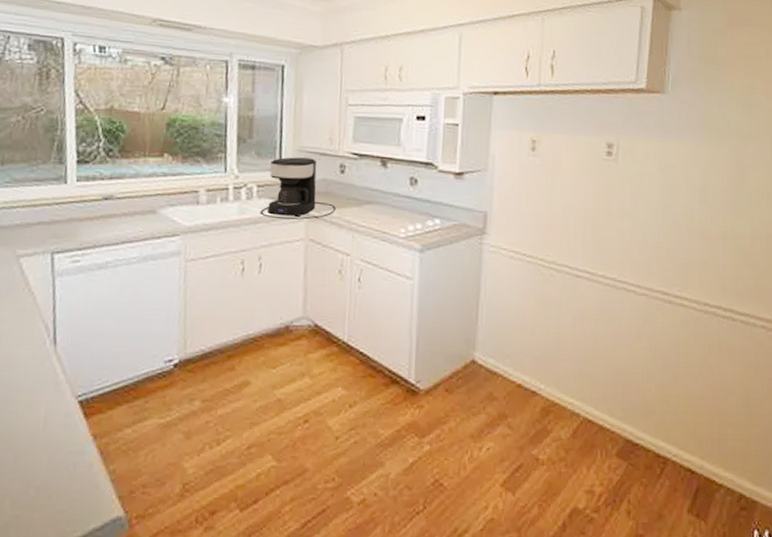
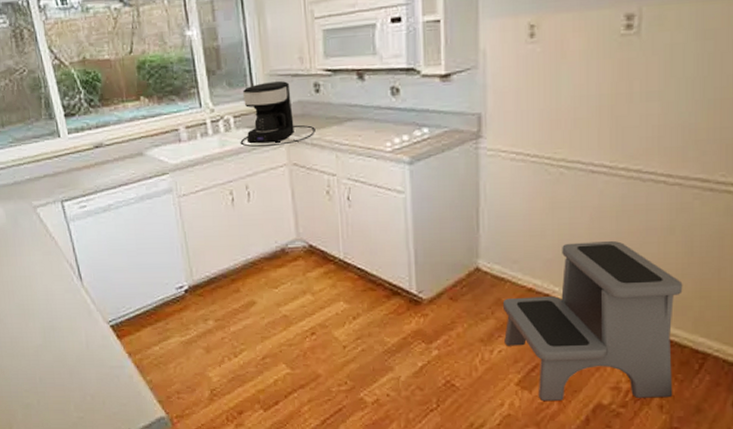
step stool: none [493,341,648,505] -> present [502,240,683,402]

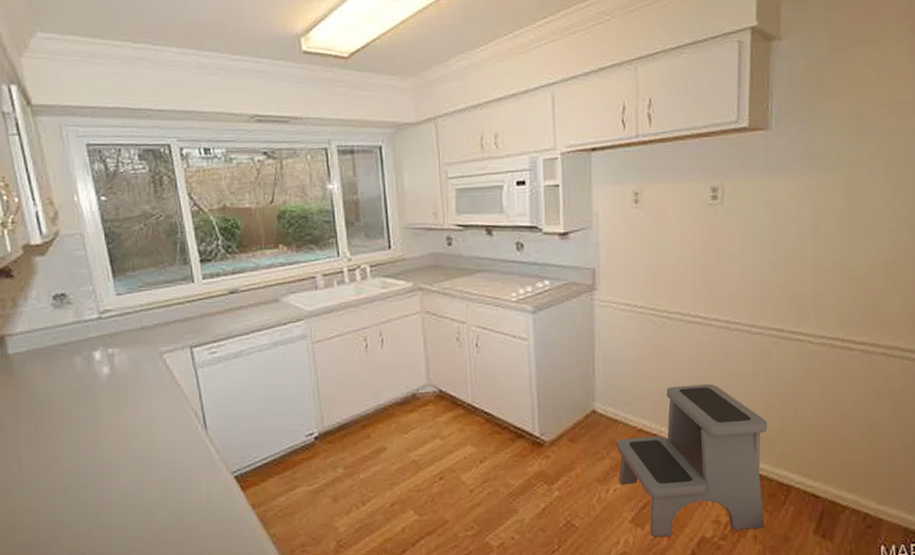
coffee maker: present [240,81,316,148] -> none [375,234,447,296]

